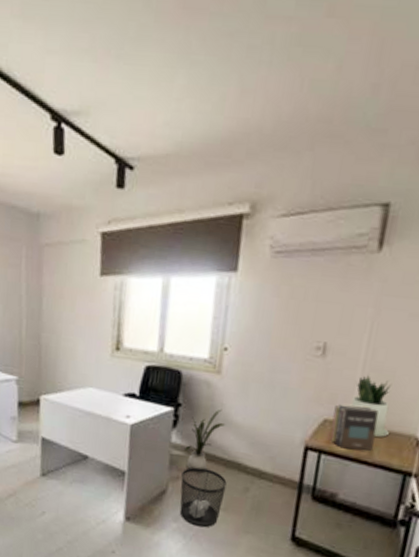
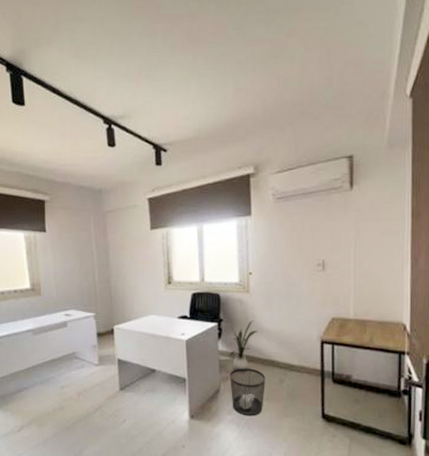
books: present [330,404,378,451] -> none [338,304,372,339]
planter: present [351,375,392,438] -> none [349,281,382,328]

